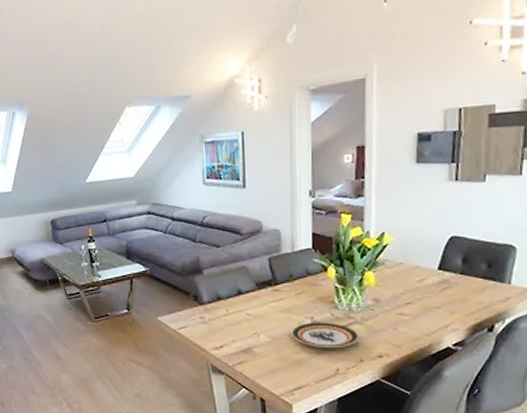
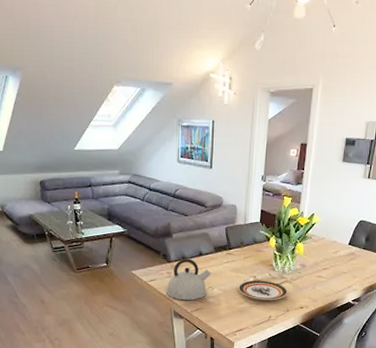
kettle: none [200,299,255,352] -> present [166,258,211,301]

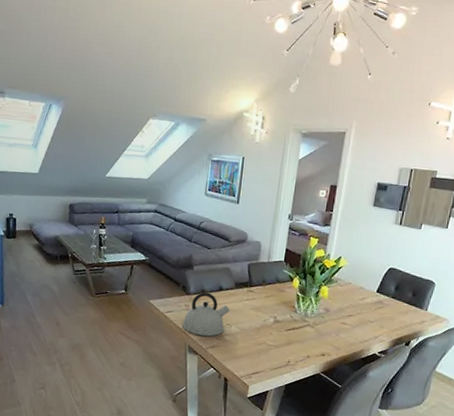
plate: present [237,280,288,301] -> none [256,320,309,345]

